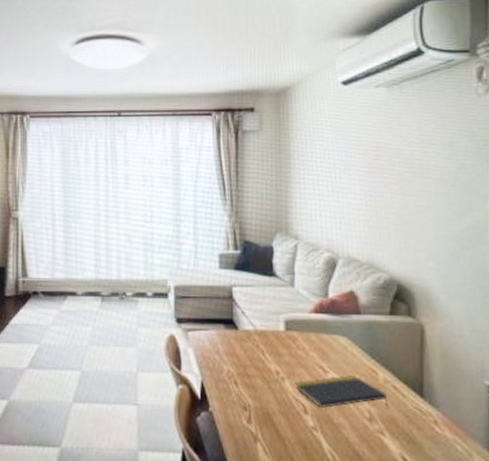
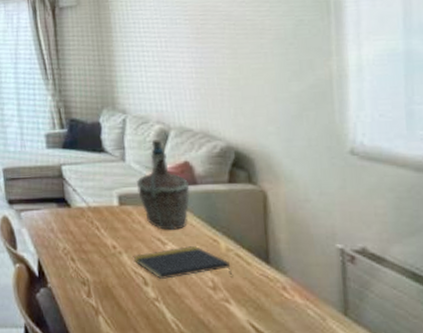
bottle: none [304,267,353,358] -> present [137,140,190,230]

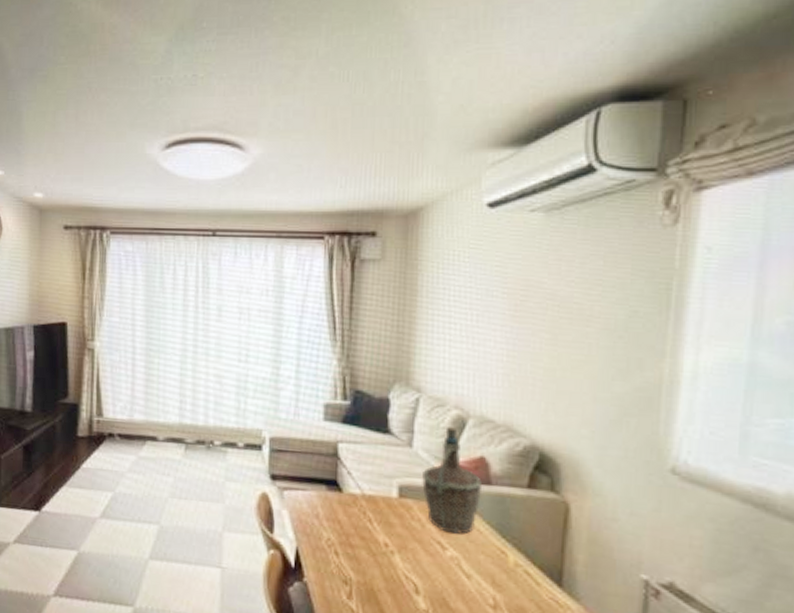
notepad: present [133,246,232,279] -> none [406,554,517,594]

